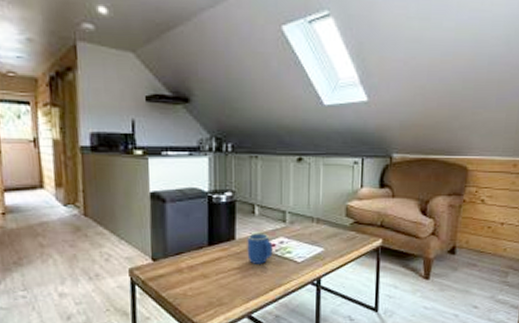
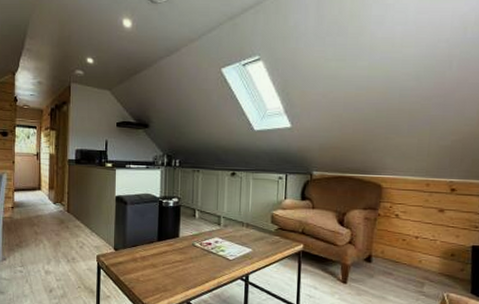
mug: present [247,233,273,264] -> none [188,232,209,259]

